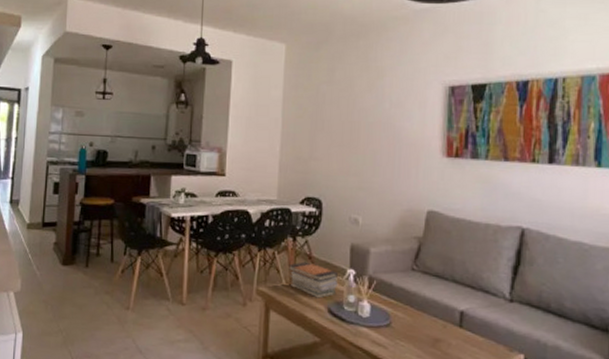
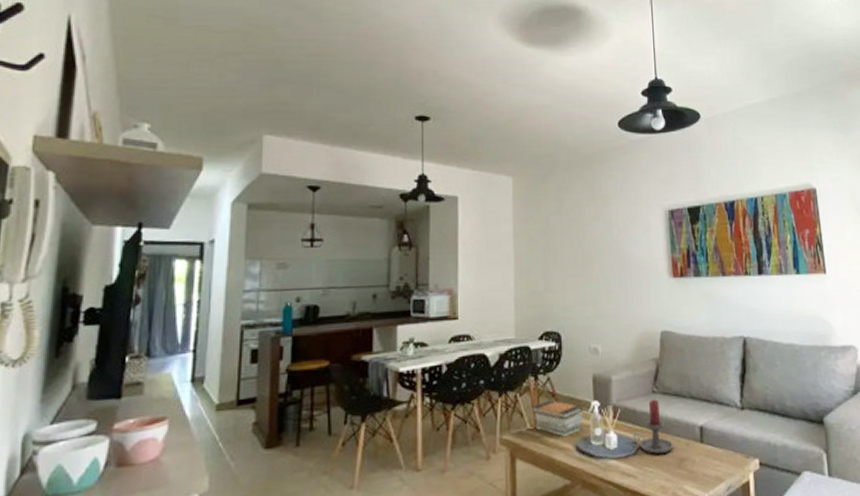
candle holder: none [387,276,429,331] -> present [633,399,673,454]

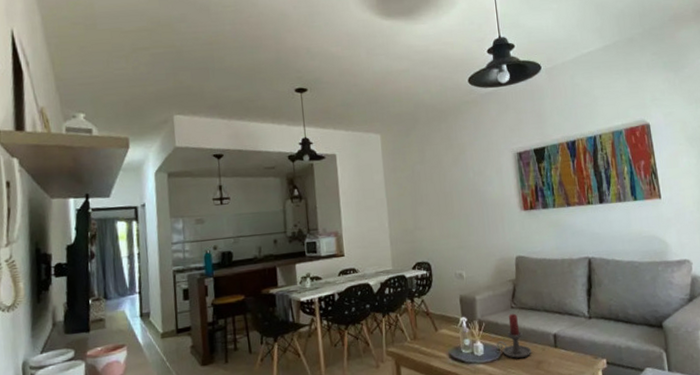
book stack: present [531,400,583,438] -> none [410,318,454,348]

